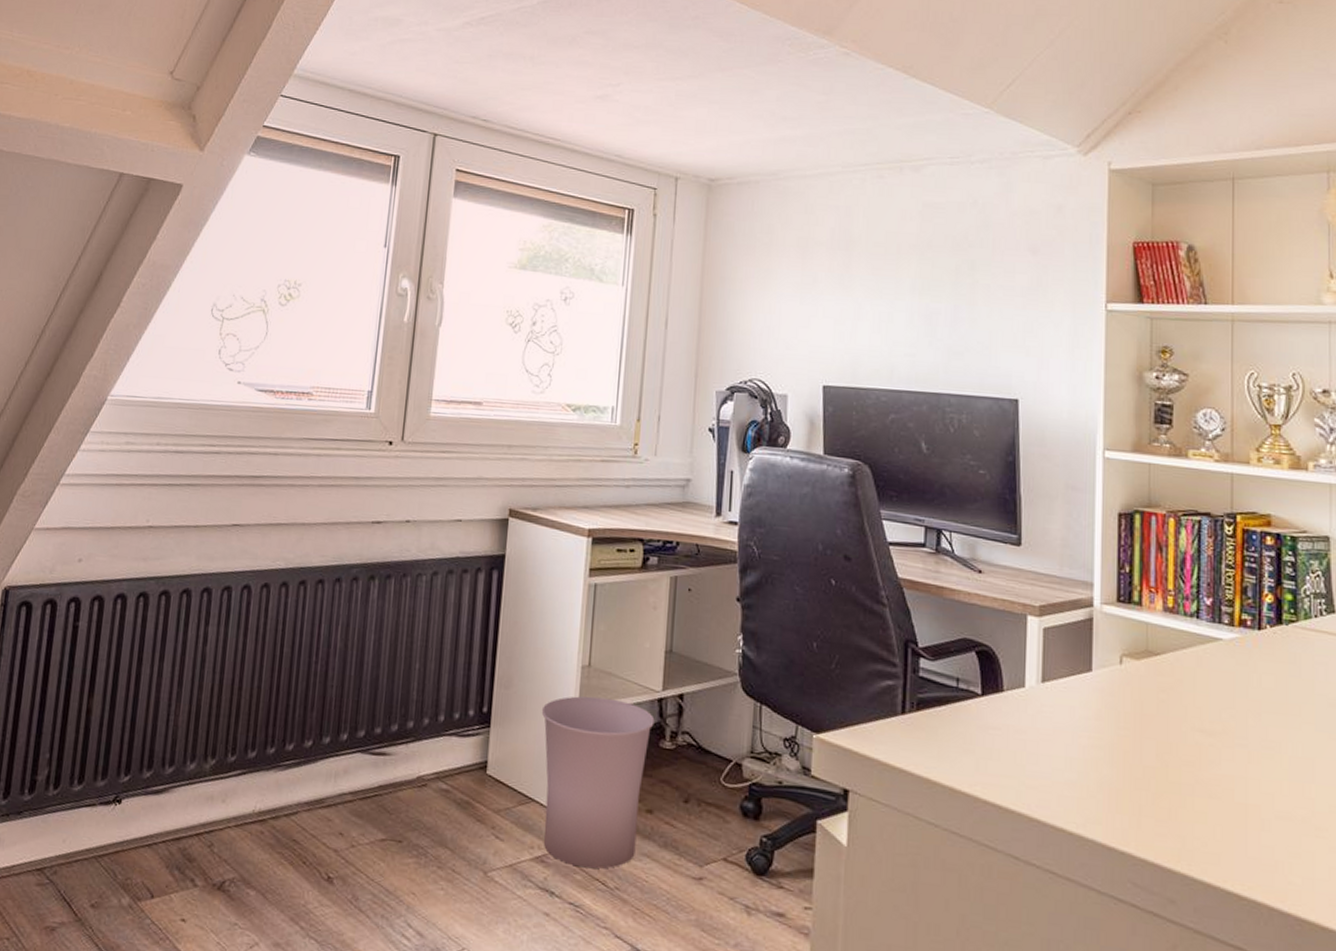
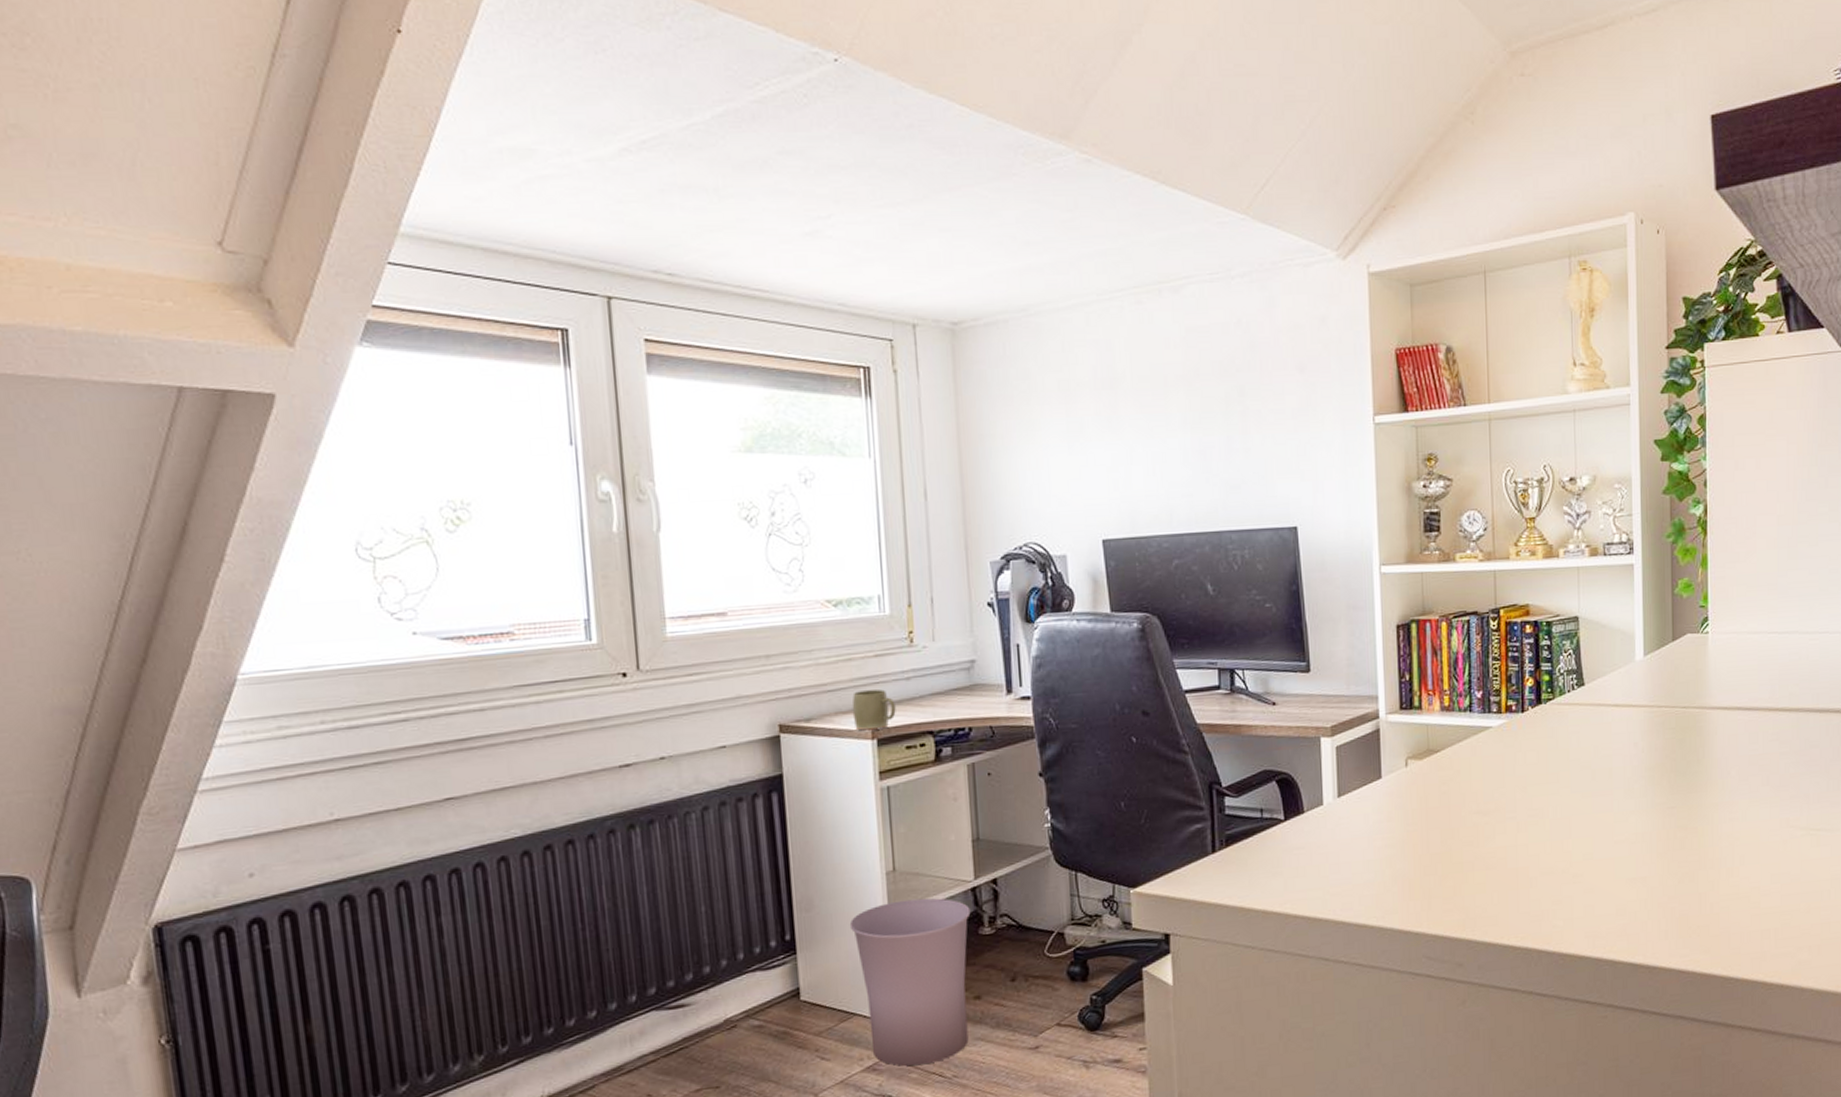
mug: none [574,490,613,529] -> present [851,689,896,731]

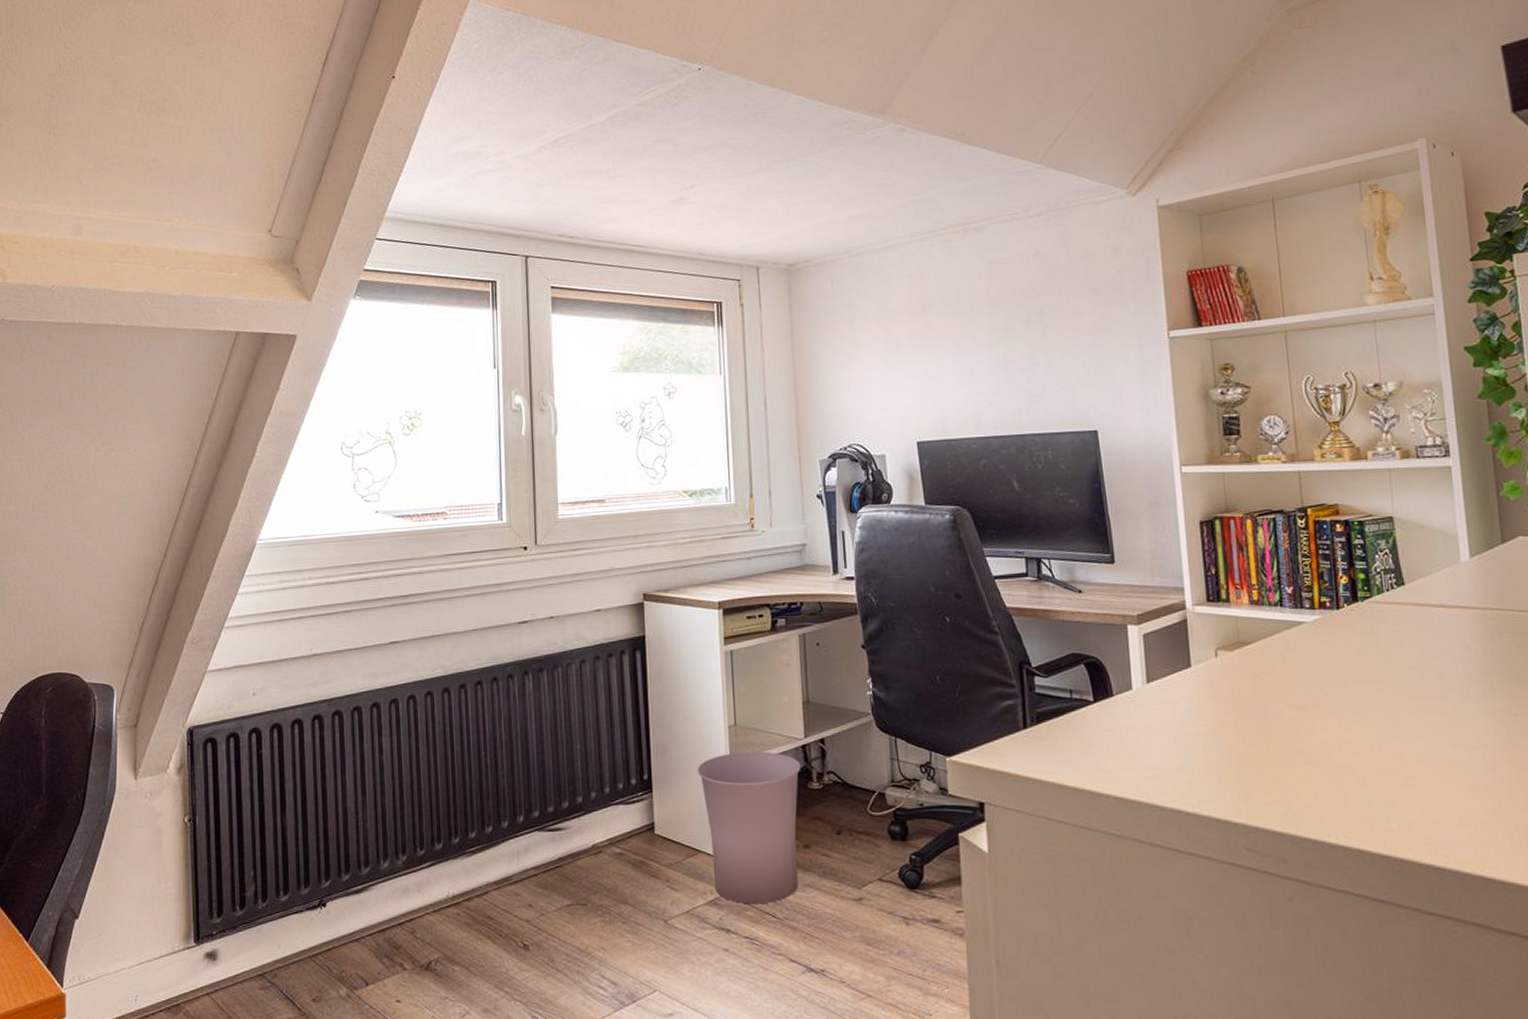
mug: present [851,689,896,731] -> none [702,567,739,601]

